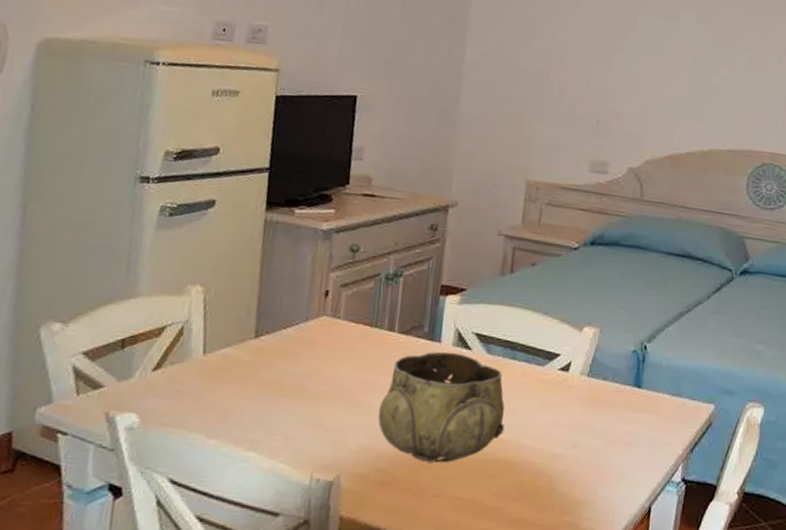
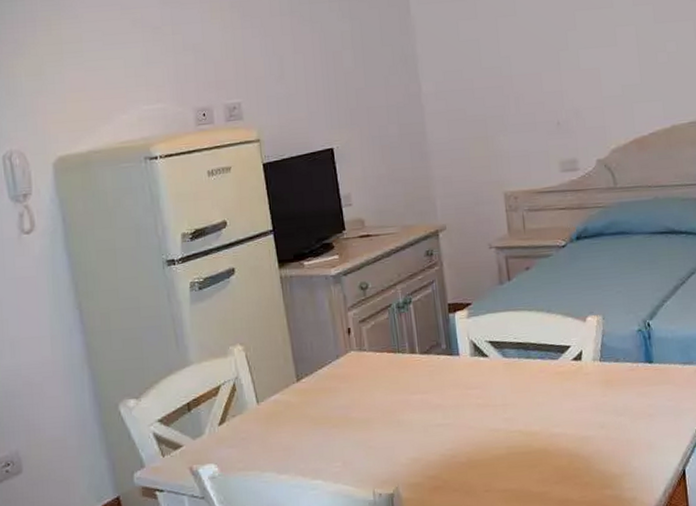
decorative bowl: present [378,351,505,463] -> none [418,362,534,463]

